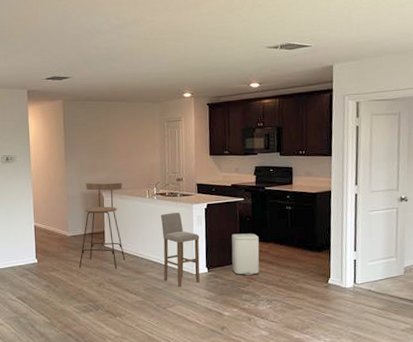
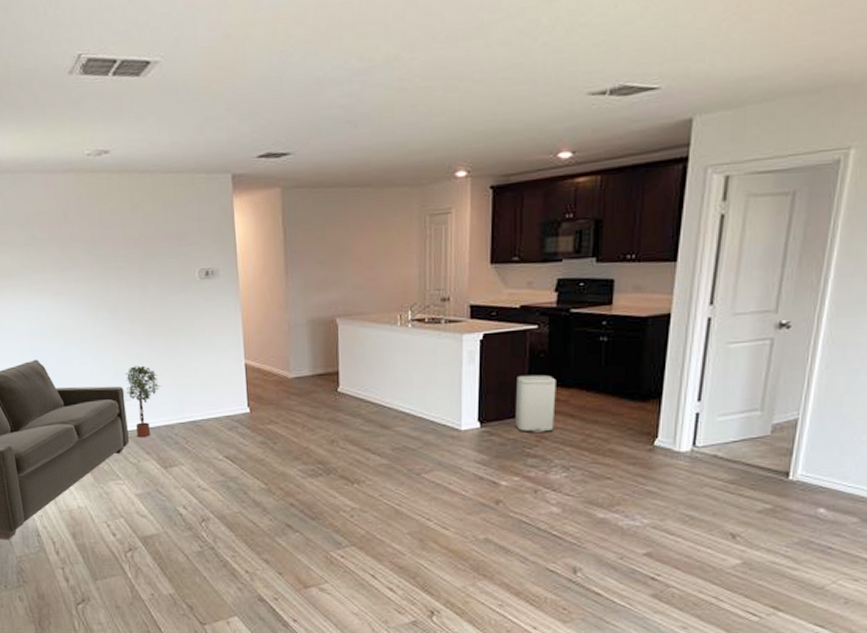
bar stool: present [78,182,126,269] -> none [304,304,367,422]
bar stool: present [161,213,200,287] -> none [417,346,471,447]

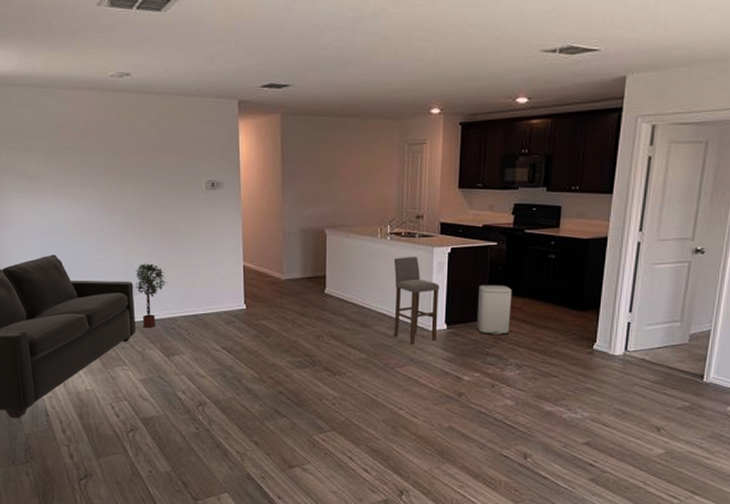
bar stool: none [417,346,471,447] -> present [394,257,440,345]

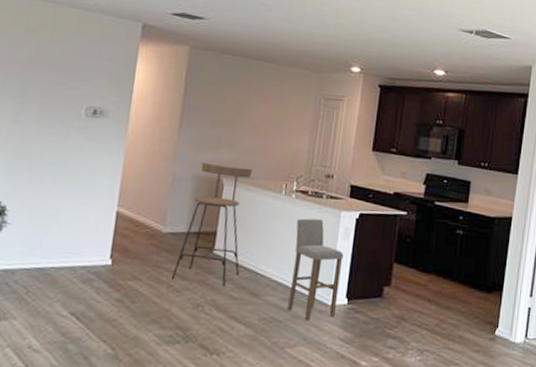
bar stool: none [294,217,350,320] -> present [171,162,253,286]
pedal bin: present [477,285,512,335] -> none [379,256,419,314]

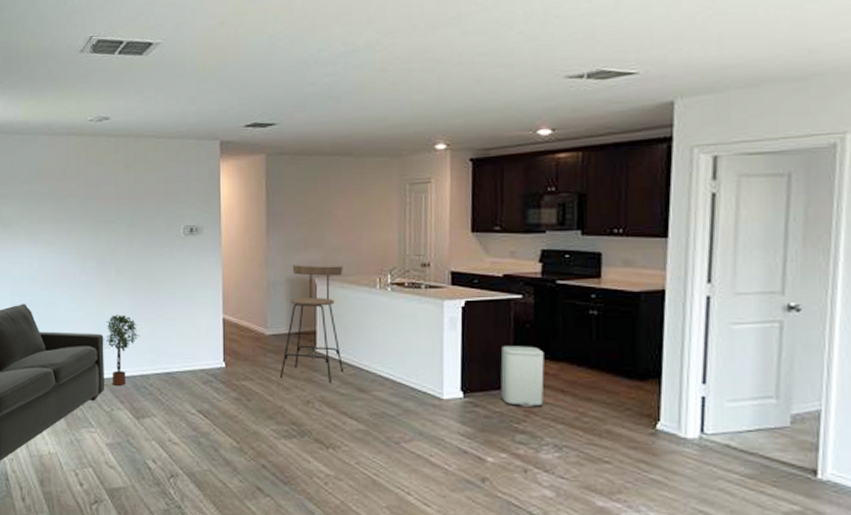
bar stool: present [287,218,344,321] -> none [397,311,453,416]
pedal bin: none [379,256,419,314] -> present [500,345,544,407]

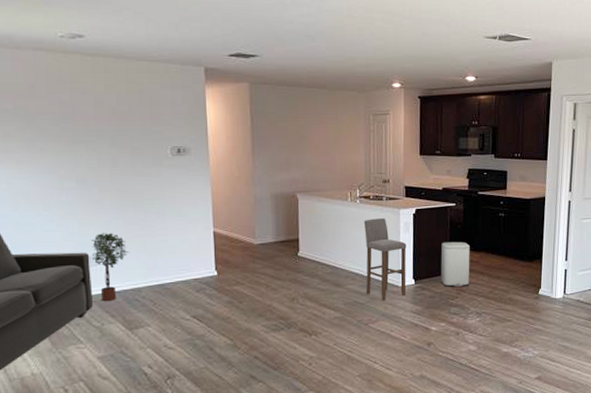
bar stool: present [279,265,344,383] -> none [267,182,323,281]
bar stool: none [397,311,453,416] -> present [364,218,407,301]

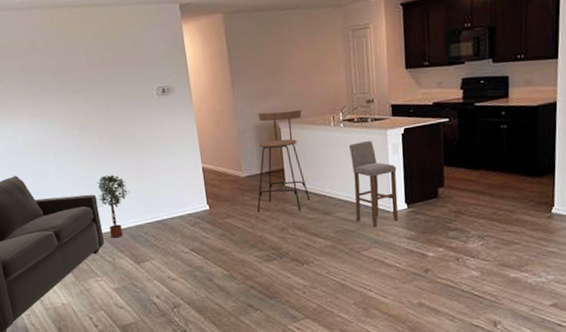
bar stool: none [267,182,323,281] -> present [256,109,311,213]
pedal bin: present [440,241,470,287] -> none [434,159,469,210]

